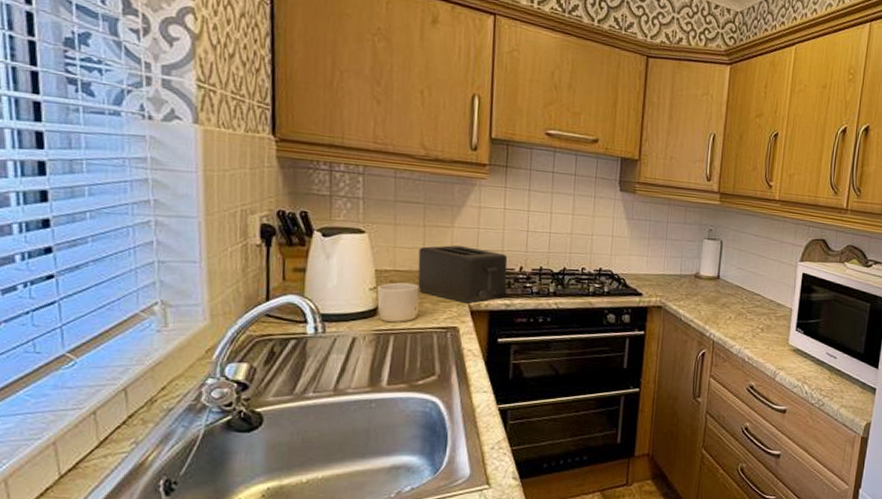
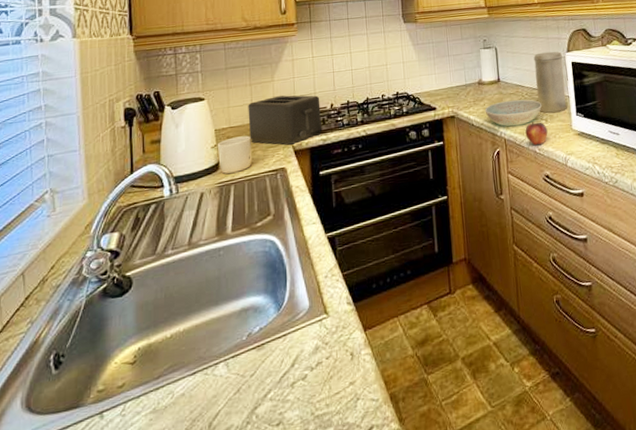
dish: none [696,300,761,330] -> present [484,99,543,127]
fruit: none [737,328,762,354] -> present [525,122,548,146]
canister: none [757,256,795,324] -> present [533,51,567,114]

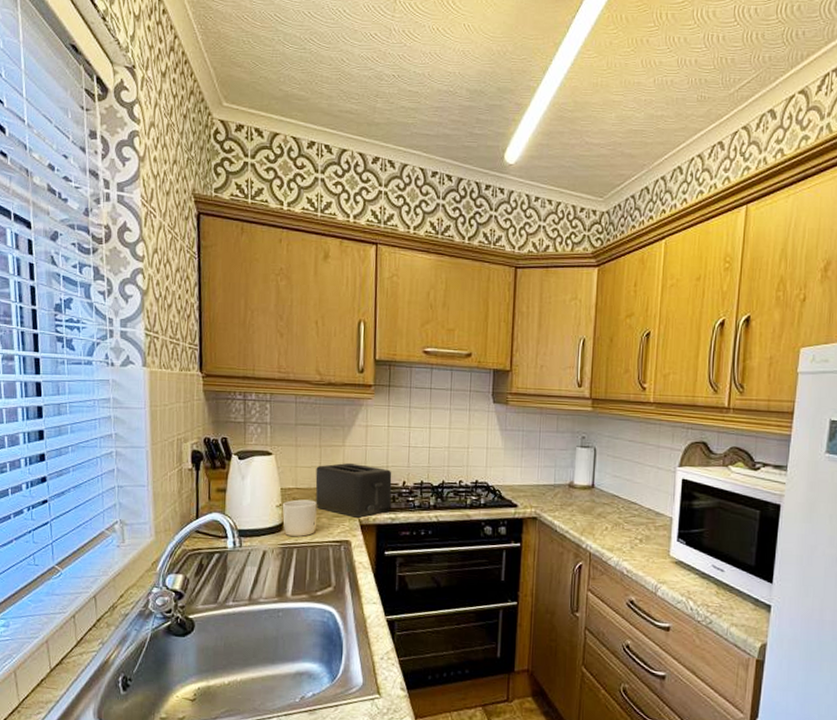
dish: present [484,99,543,127] -> none [572,510,639,541]
fruit: present [525,122,548,146] -> none [614,539,641,567]
canister: present [533,51,567,114] -> none [634,462,673,535]

